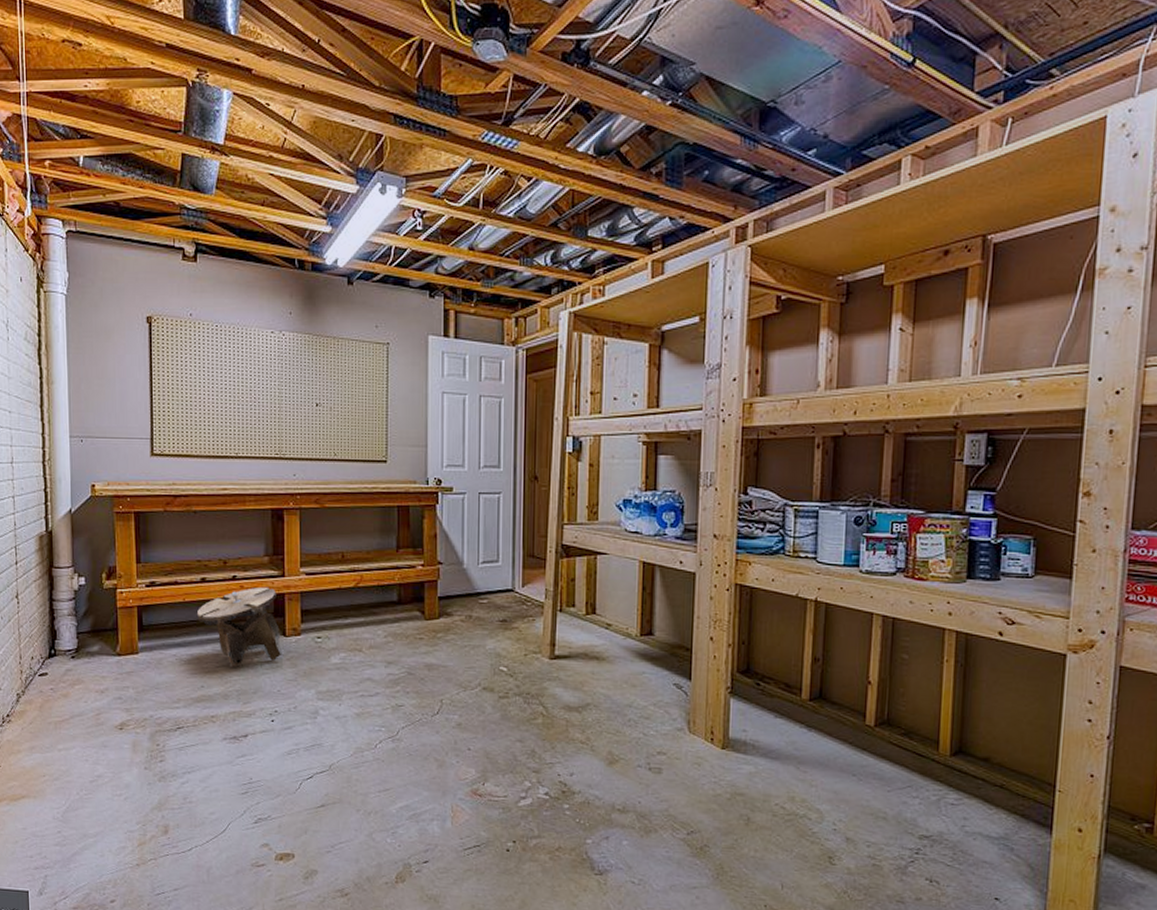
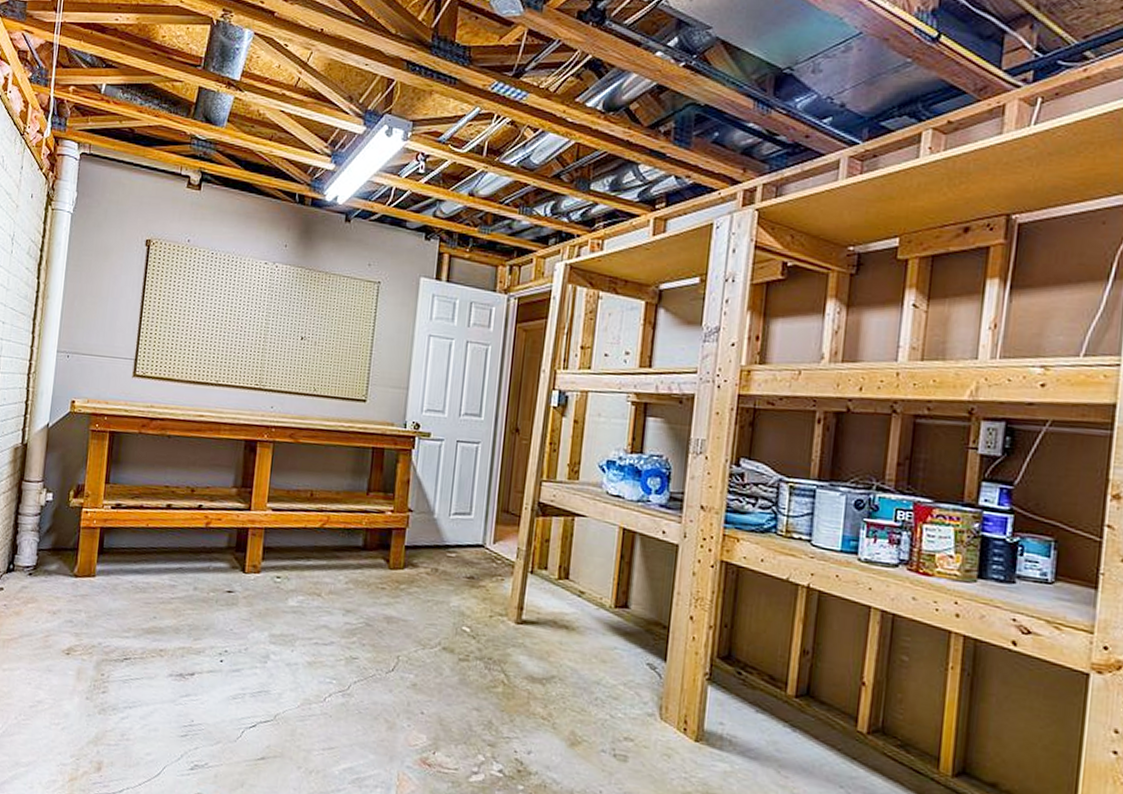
stool: present [196,586,282,668] -> none [157,519,241,601]

